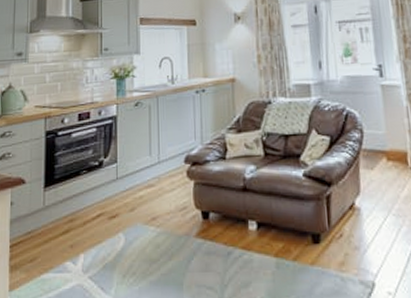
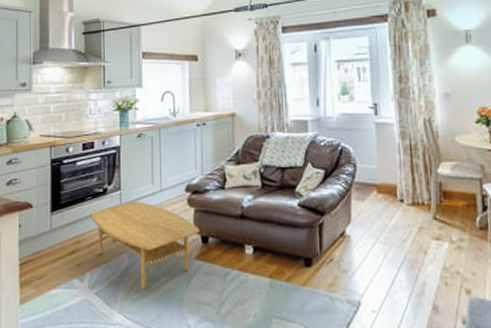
coffee table: none [85,174,200,271] -> present [90,201,200,289]

